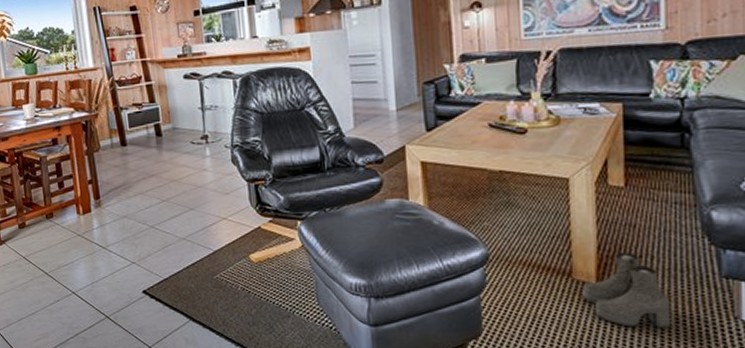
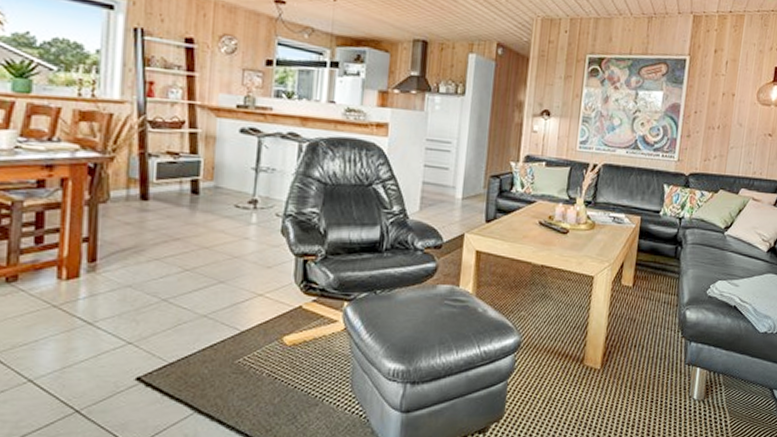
boots: present [582,252,672,329] -> none [589,342,650,408]

